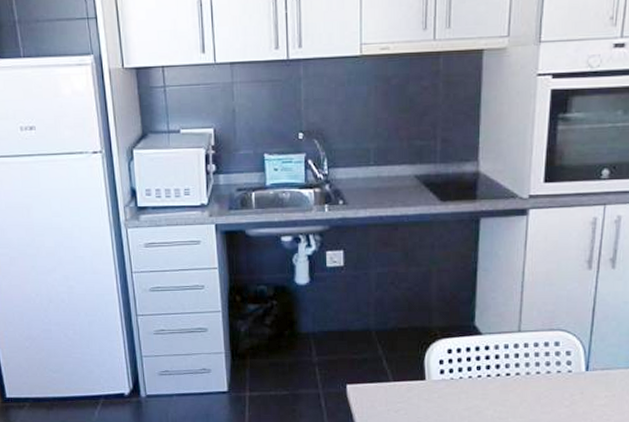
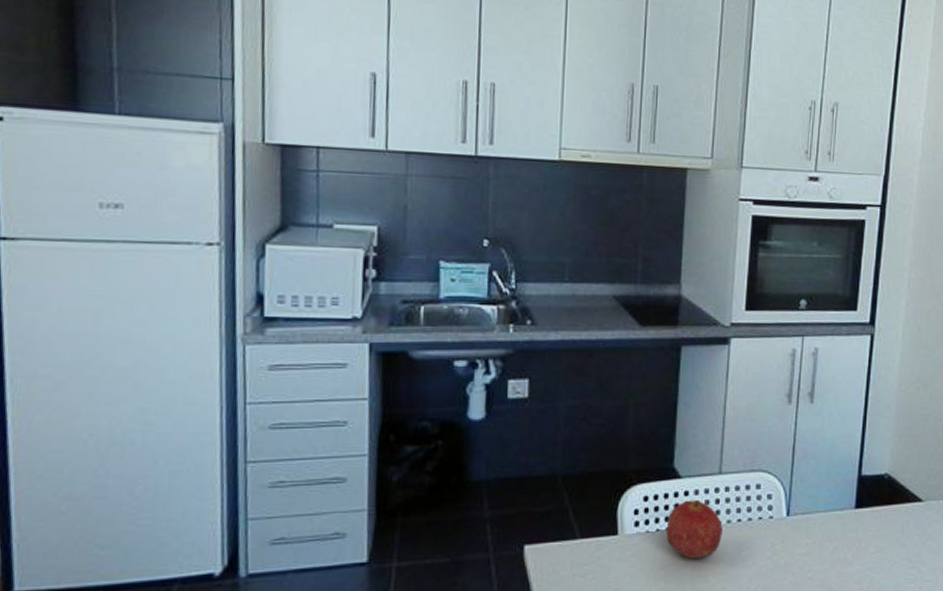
fruit: none [469,353,522,403] -> present [666,500,723,559]

